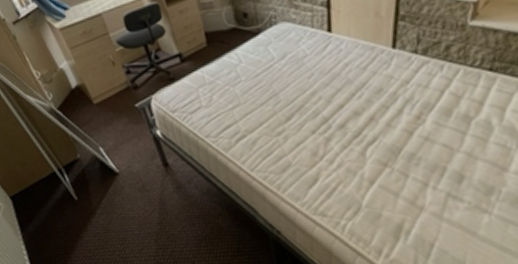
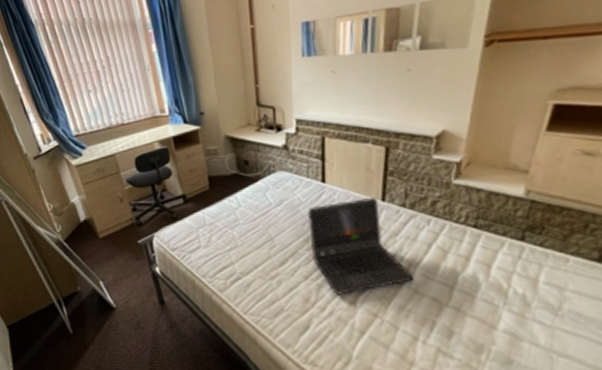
laptop computer: none [313,45,424,147] -> present [308,198,413,295]

